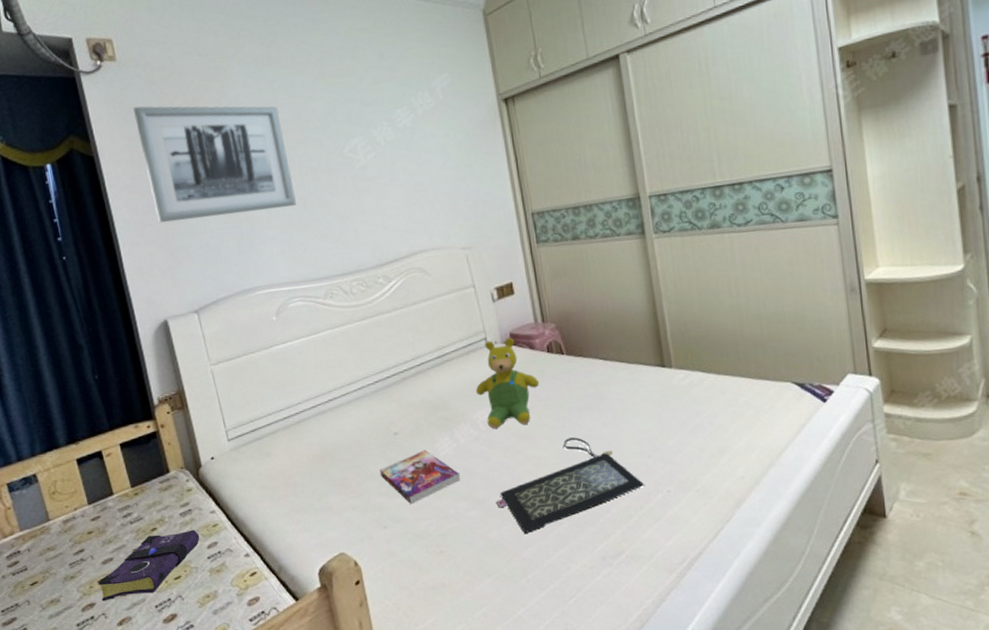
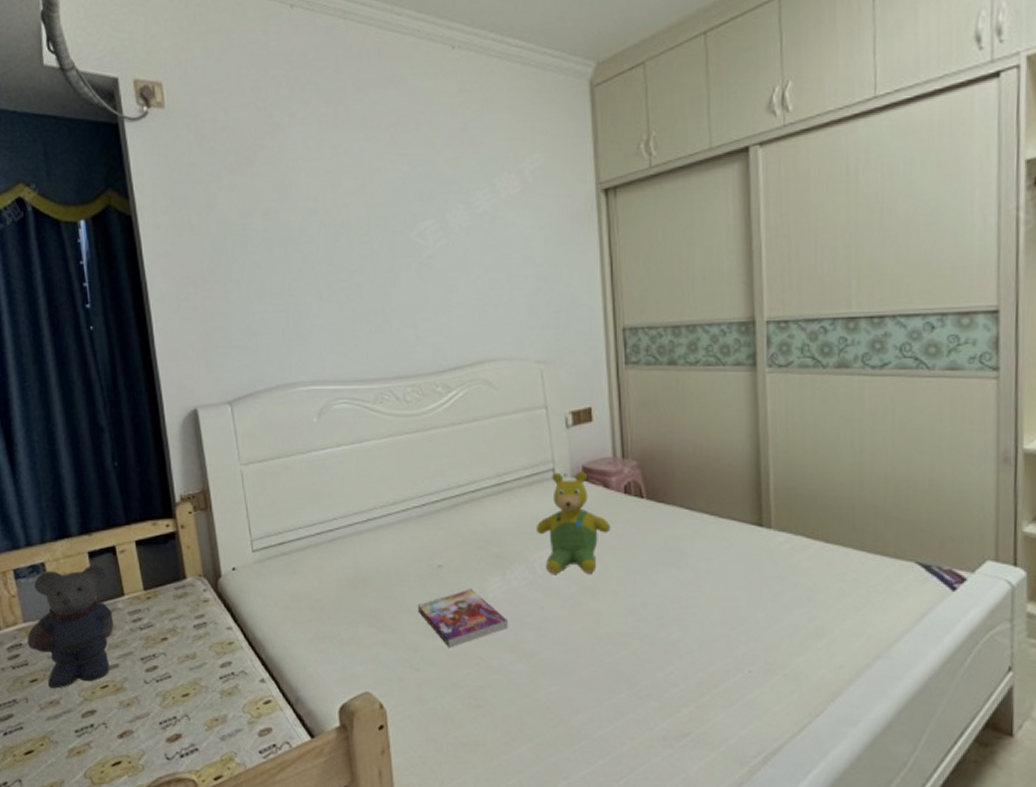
bear: none [24,469,106,588] -> present [27,564,114,689]
book: present [98,529,200,602] -> none [101,644,213,710]
wall art: present [133,105,296,223] -> none [179,162,351,299]
clutch bag: present [495,437,645,533] -> none [546,595,723,698]

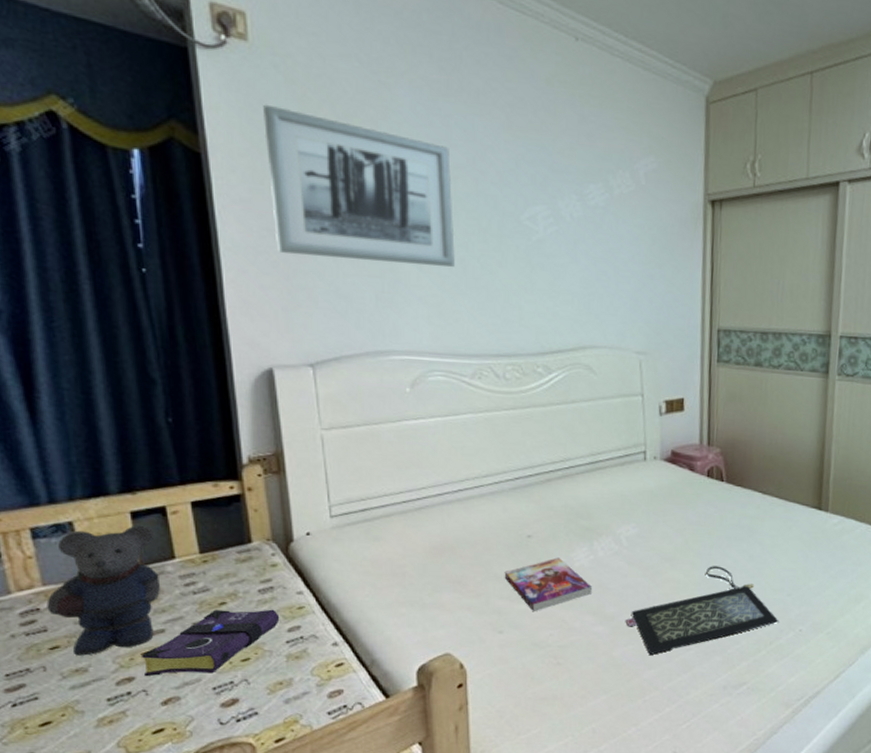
book: none [101,644,213,710] -> present [142,609,280,677]
wall art: none [179,162,351,299] -> present [263,104,455,267]
teddy bear: present [535,471,611,574] -> none [624,455,693,546]
clutch bag: none [546,595,723,698] -> present [625,566,779,655]

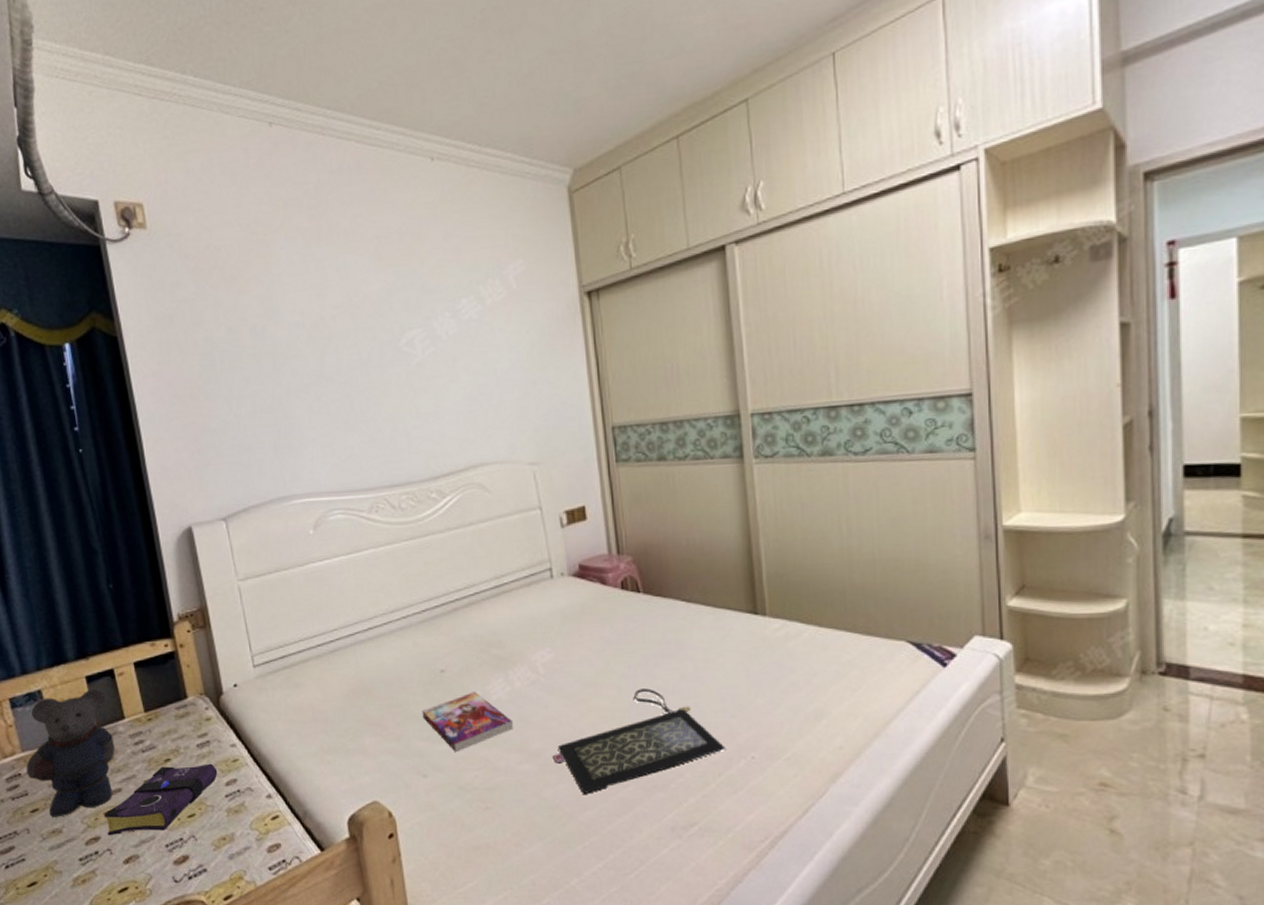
wall art: present [263,104,455,267] -> none [164,282,342,417]

